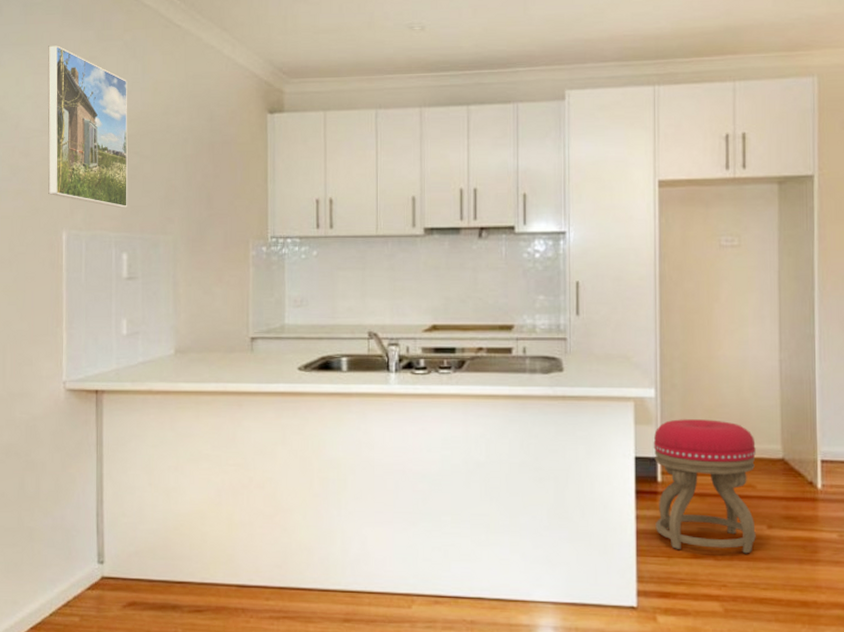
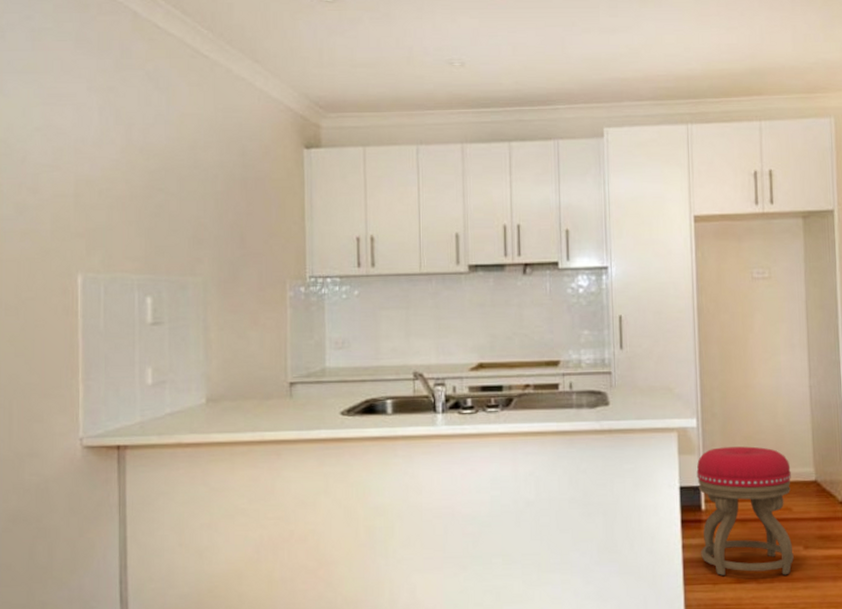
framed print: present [47,45,128,208] -> none [59,74,152,248]

